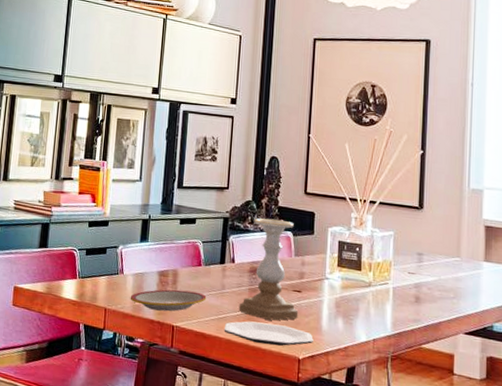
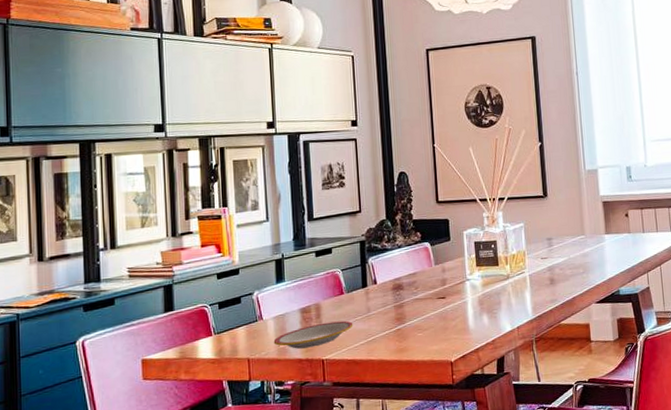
plate: present [224,321,313,346] -> none [375,333,463,357]
candle holder: present [238,218,299,321] -> none [386,232,446,332]

